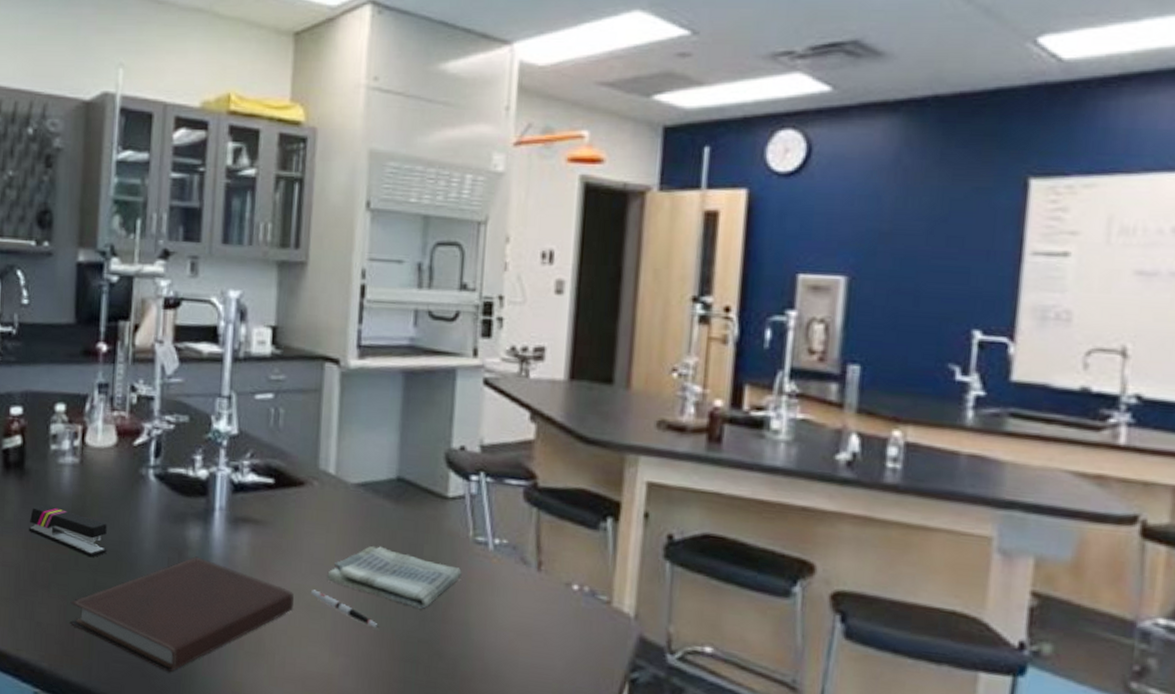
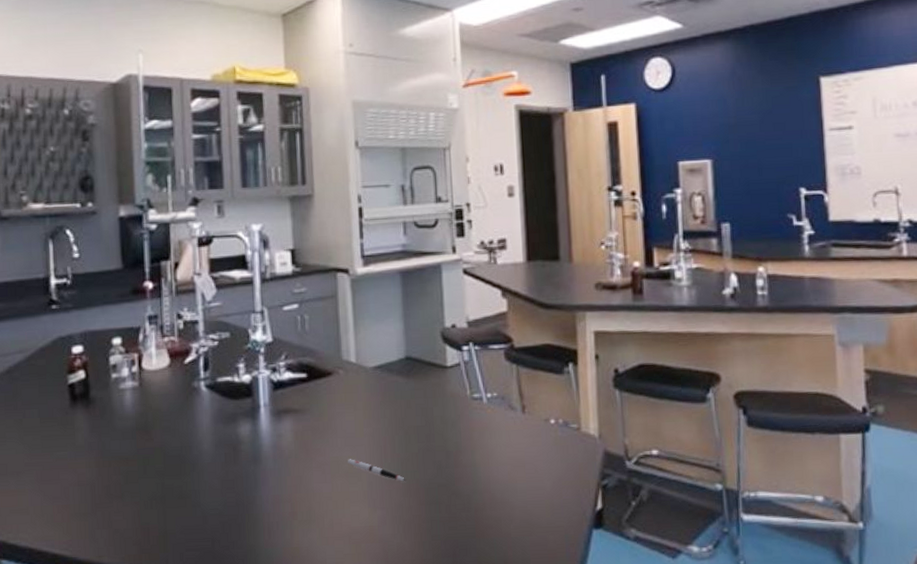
stapler: present [28,505,107,558] -> none [99,426,171,465]
notebook: present [69,556,294,672] -> none [143,448,334,550]
dish towel: present [327,546,462,609] -> none [359,414,465,459]

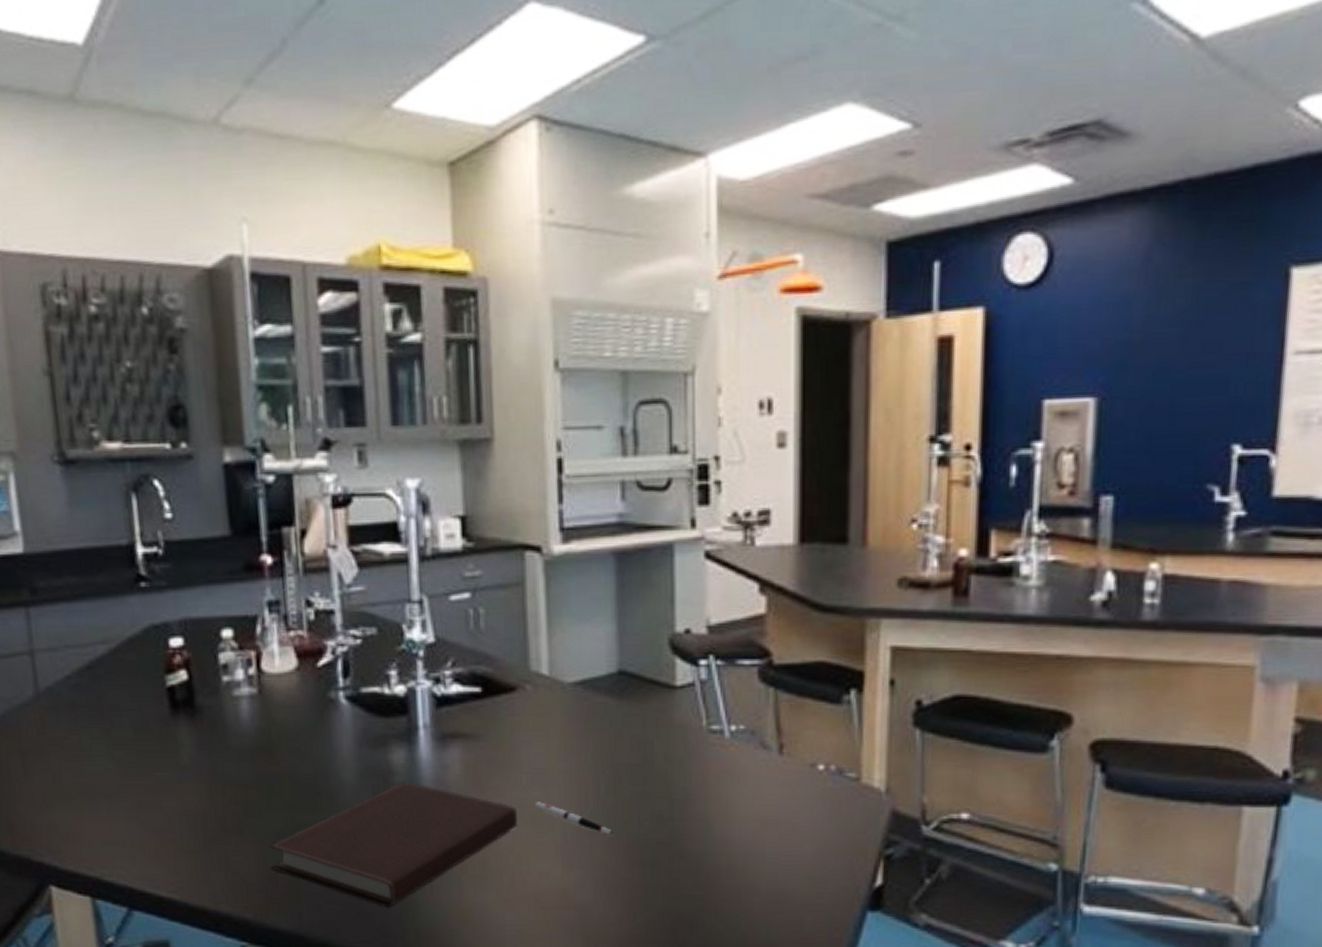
notebook: none [143,448,334,550] -> present [268,781,517,906]

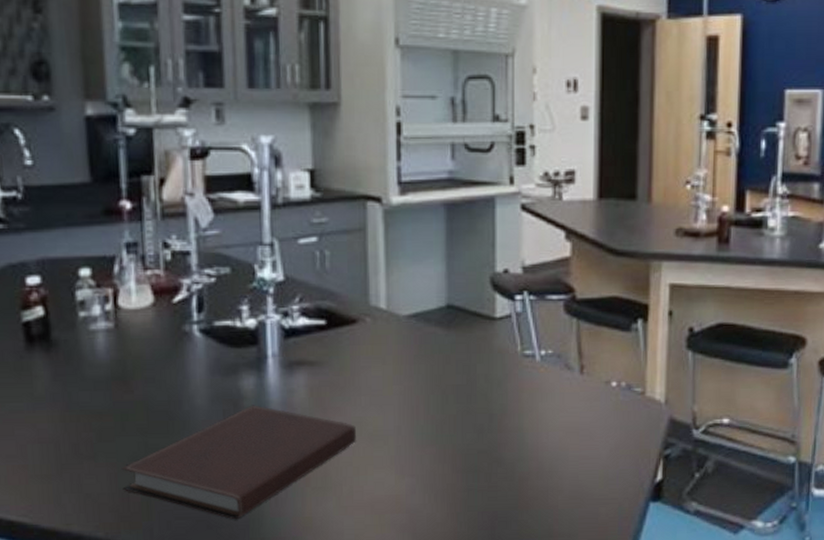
pen: present [535,802,614,834] -> none [373,420,441,446]

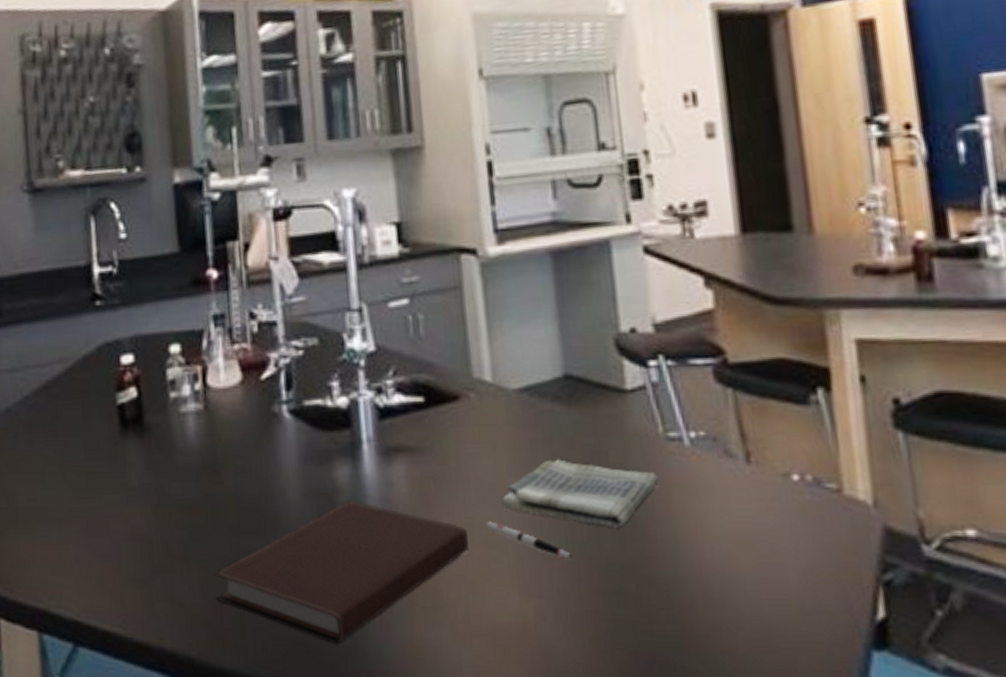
pen: none [373,420,441,446] -> present [486,521,573,557]
dish towel: none [387,371,513,423] -> present [501,459,659,528]

